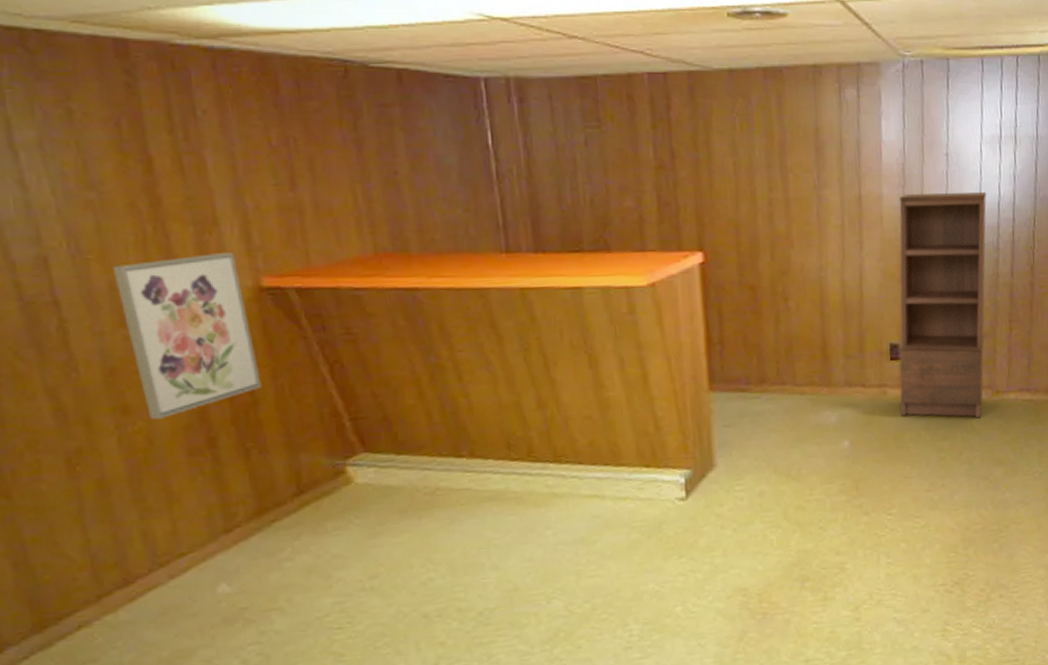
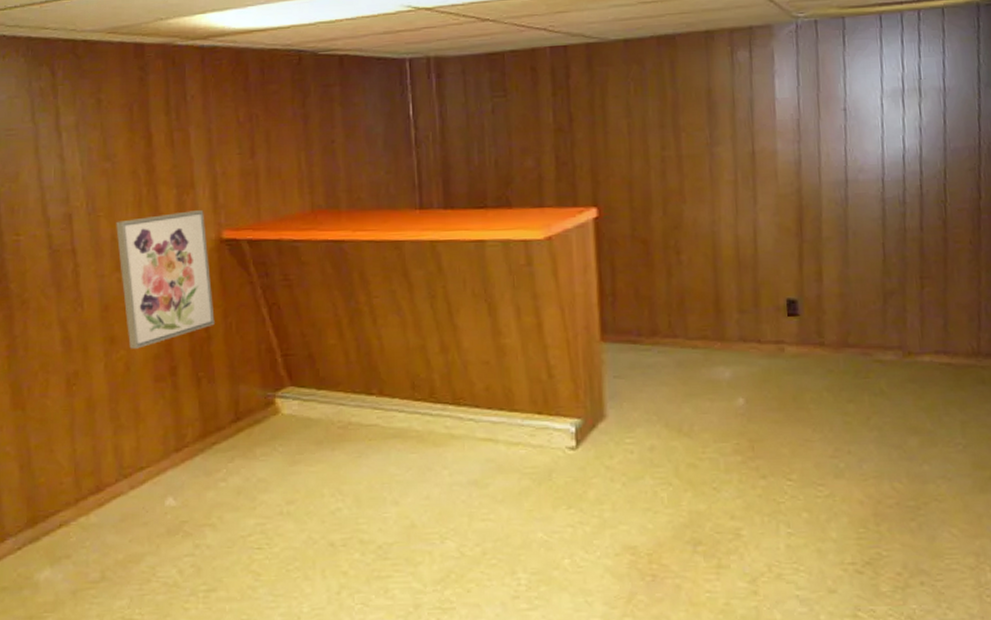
shelving unit: present [899,192,987,418] -> none [795,145,893,381]

